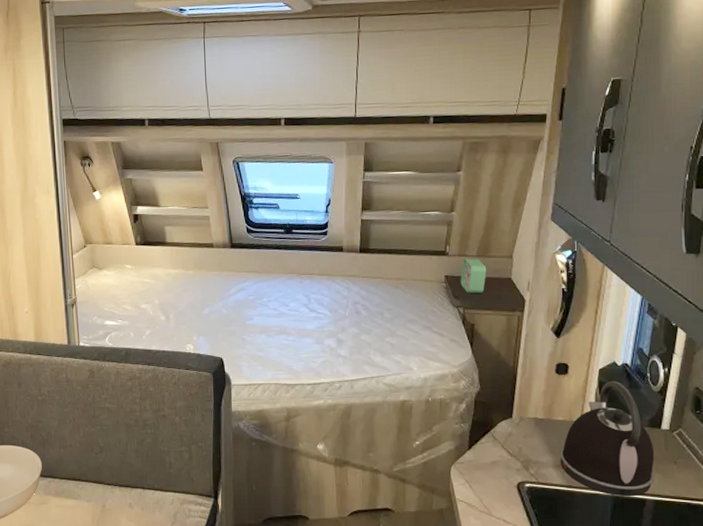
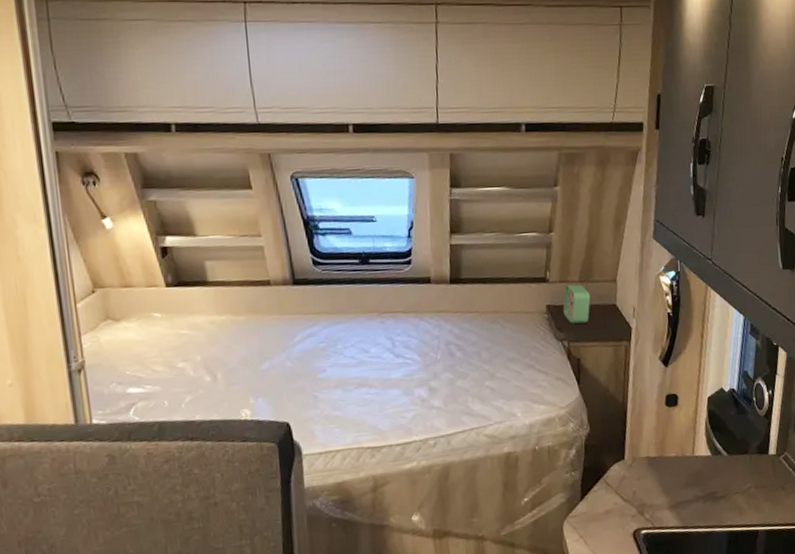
kettle: present [560,381,655,497] -> none [674,408,765,531]

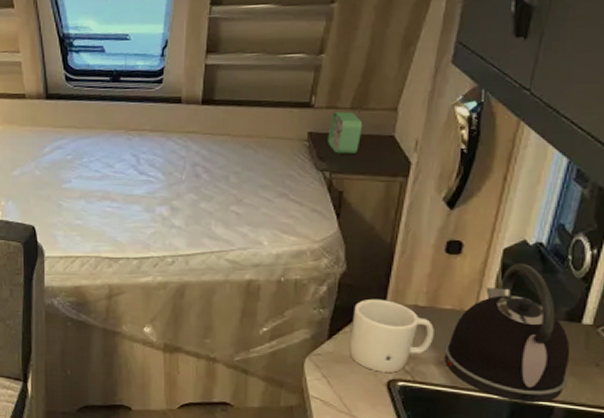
mug: none [598,455,665,524] -> present [348,298,434,373]
kettle: none [674,408,765,531] -> present [444,264,571,403]

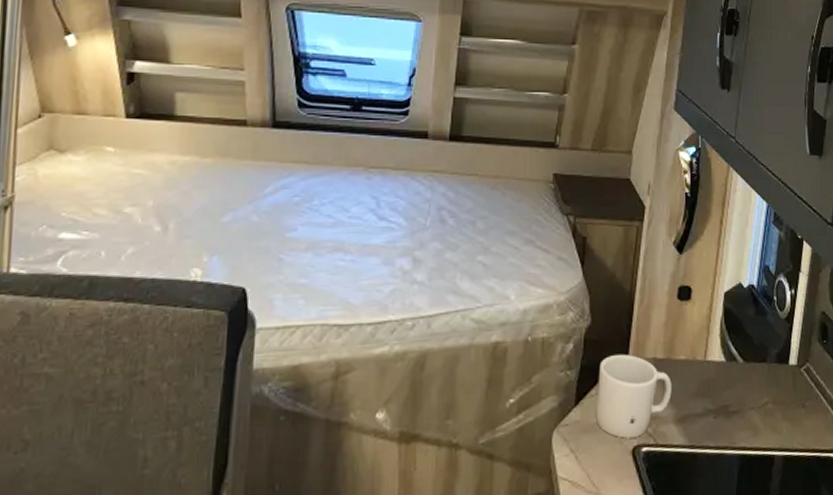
alarm clock: present [327,111,363,154] -> none [571,152,603,197]
kettle: present [444,264,571,403] -> none [682,307,783,455]

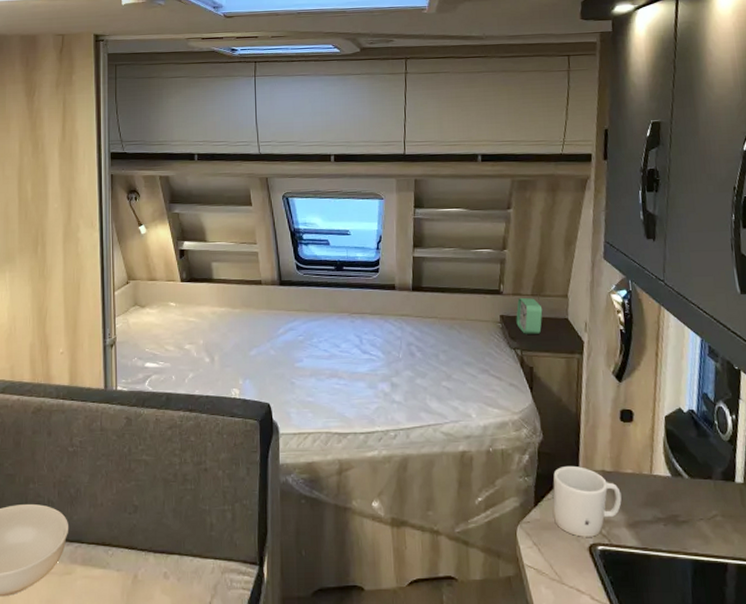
alarm clock: none [571,152,603,197] -> present [516,297,543,334]

